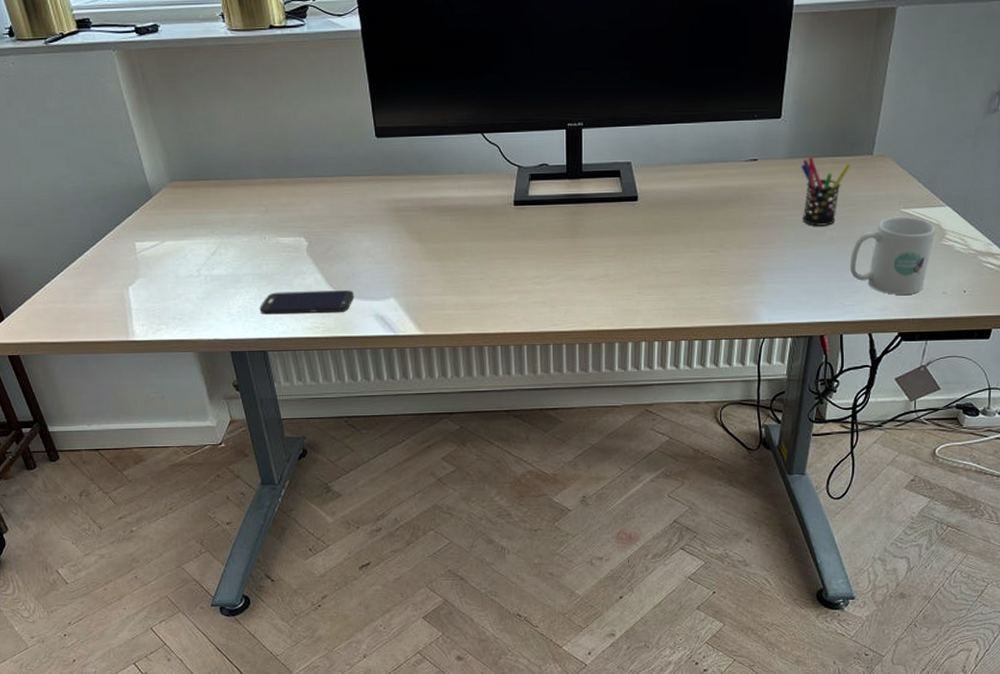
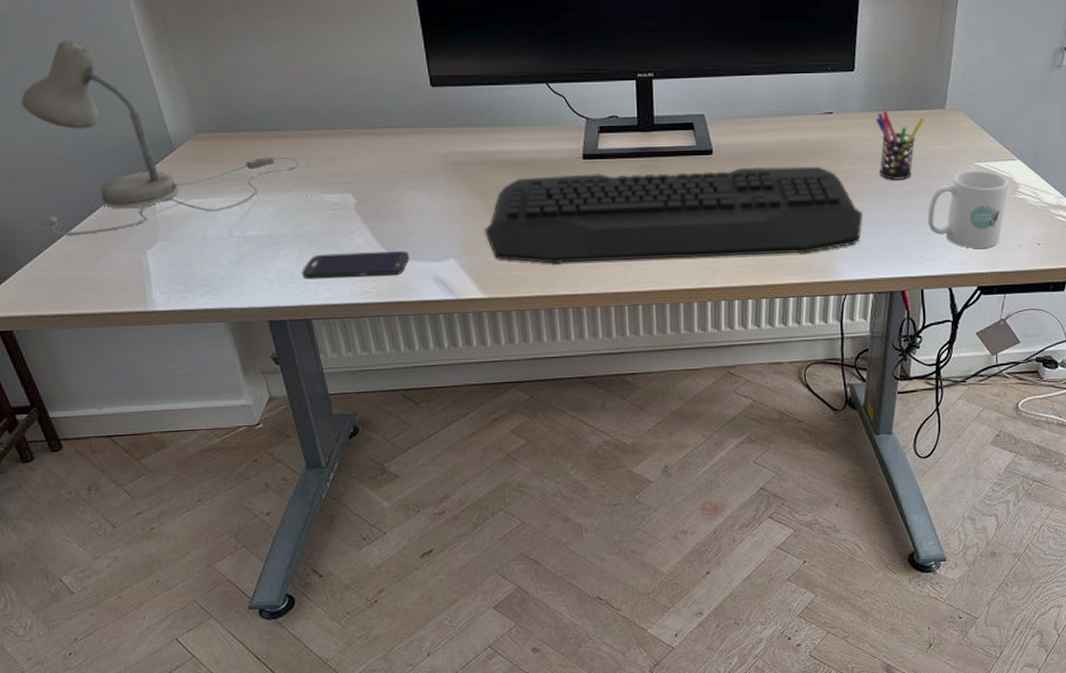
desk lamp: none [25,99,260,273] -> present [20,40,301,235]
keyboard: none [422,212,784,305] -> present [485,166,863,265]

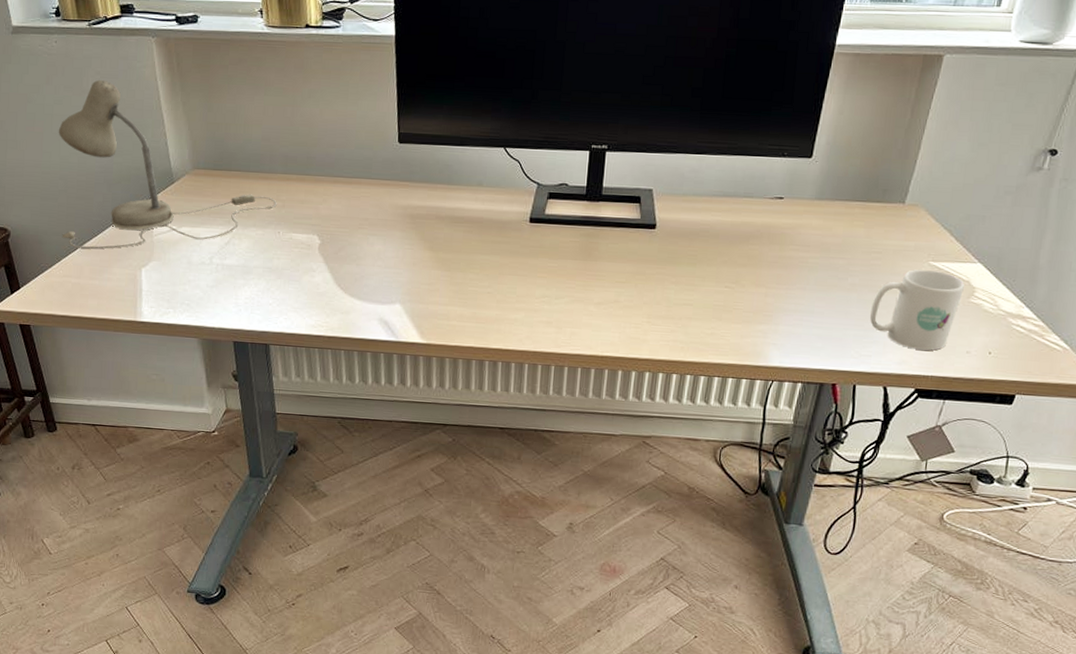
smartphone: present [301,251,410,279] -> none [266,287,361,313]
keyboard: present [485,166,863,265] -> none [430,234,801,335]
pen holder: present [876,109,925,180] -> none [824,199,881,272]

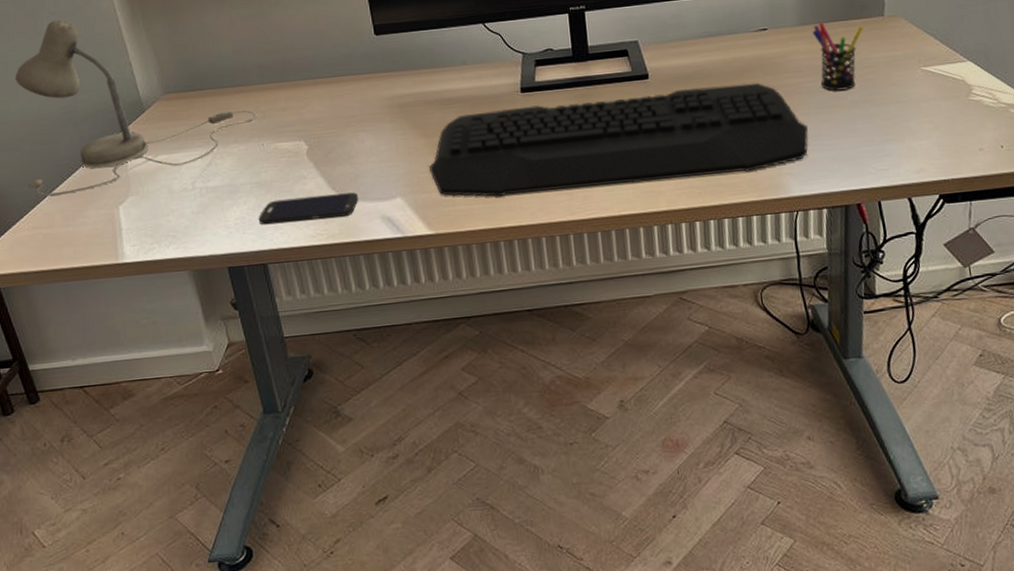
smartphone: none [266,287,361,313] -> present [258,192,359,225]
keyboard: none [430,234,801,335] -> present [429,82,809,198]
pen holder: none [824,199,881,272] -> present [812,21,864,91]
mug: present [869,269,965,351] -> none [876,74,962,156]

